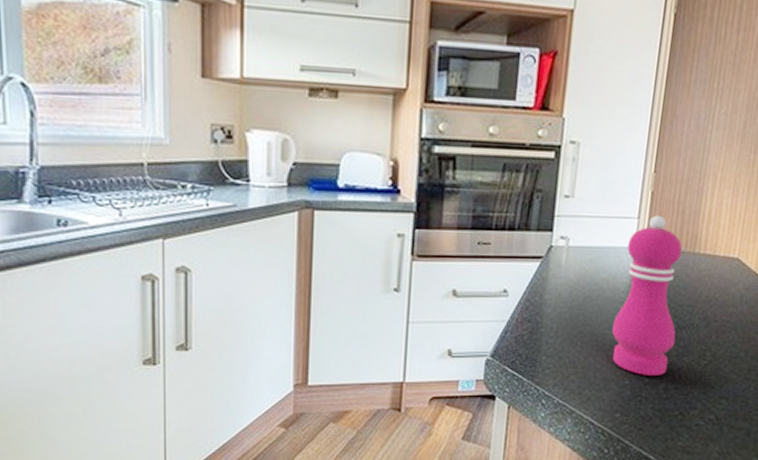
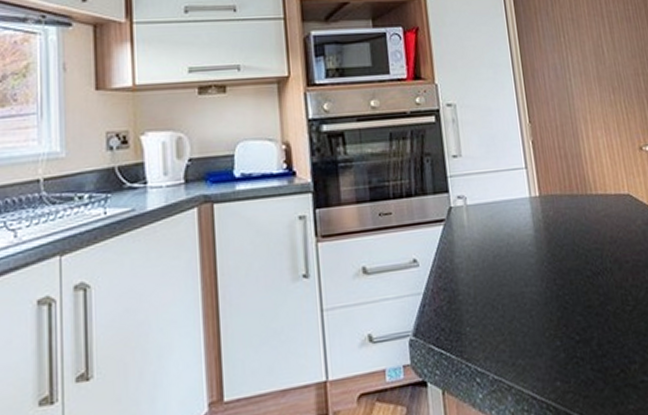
pepper mill: present [612,215,683,375] -> none [522,162,595,333]

